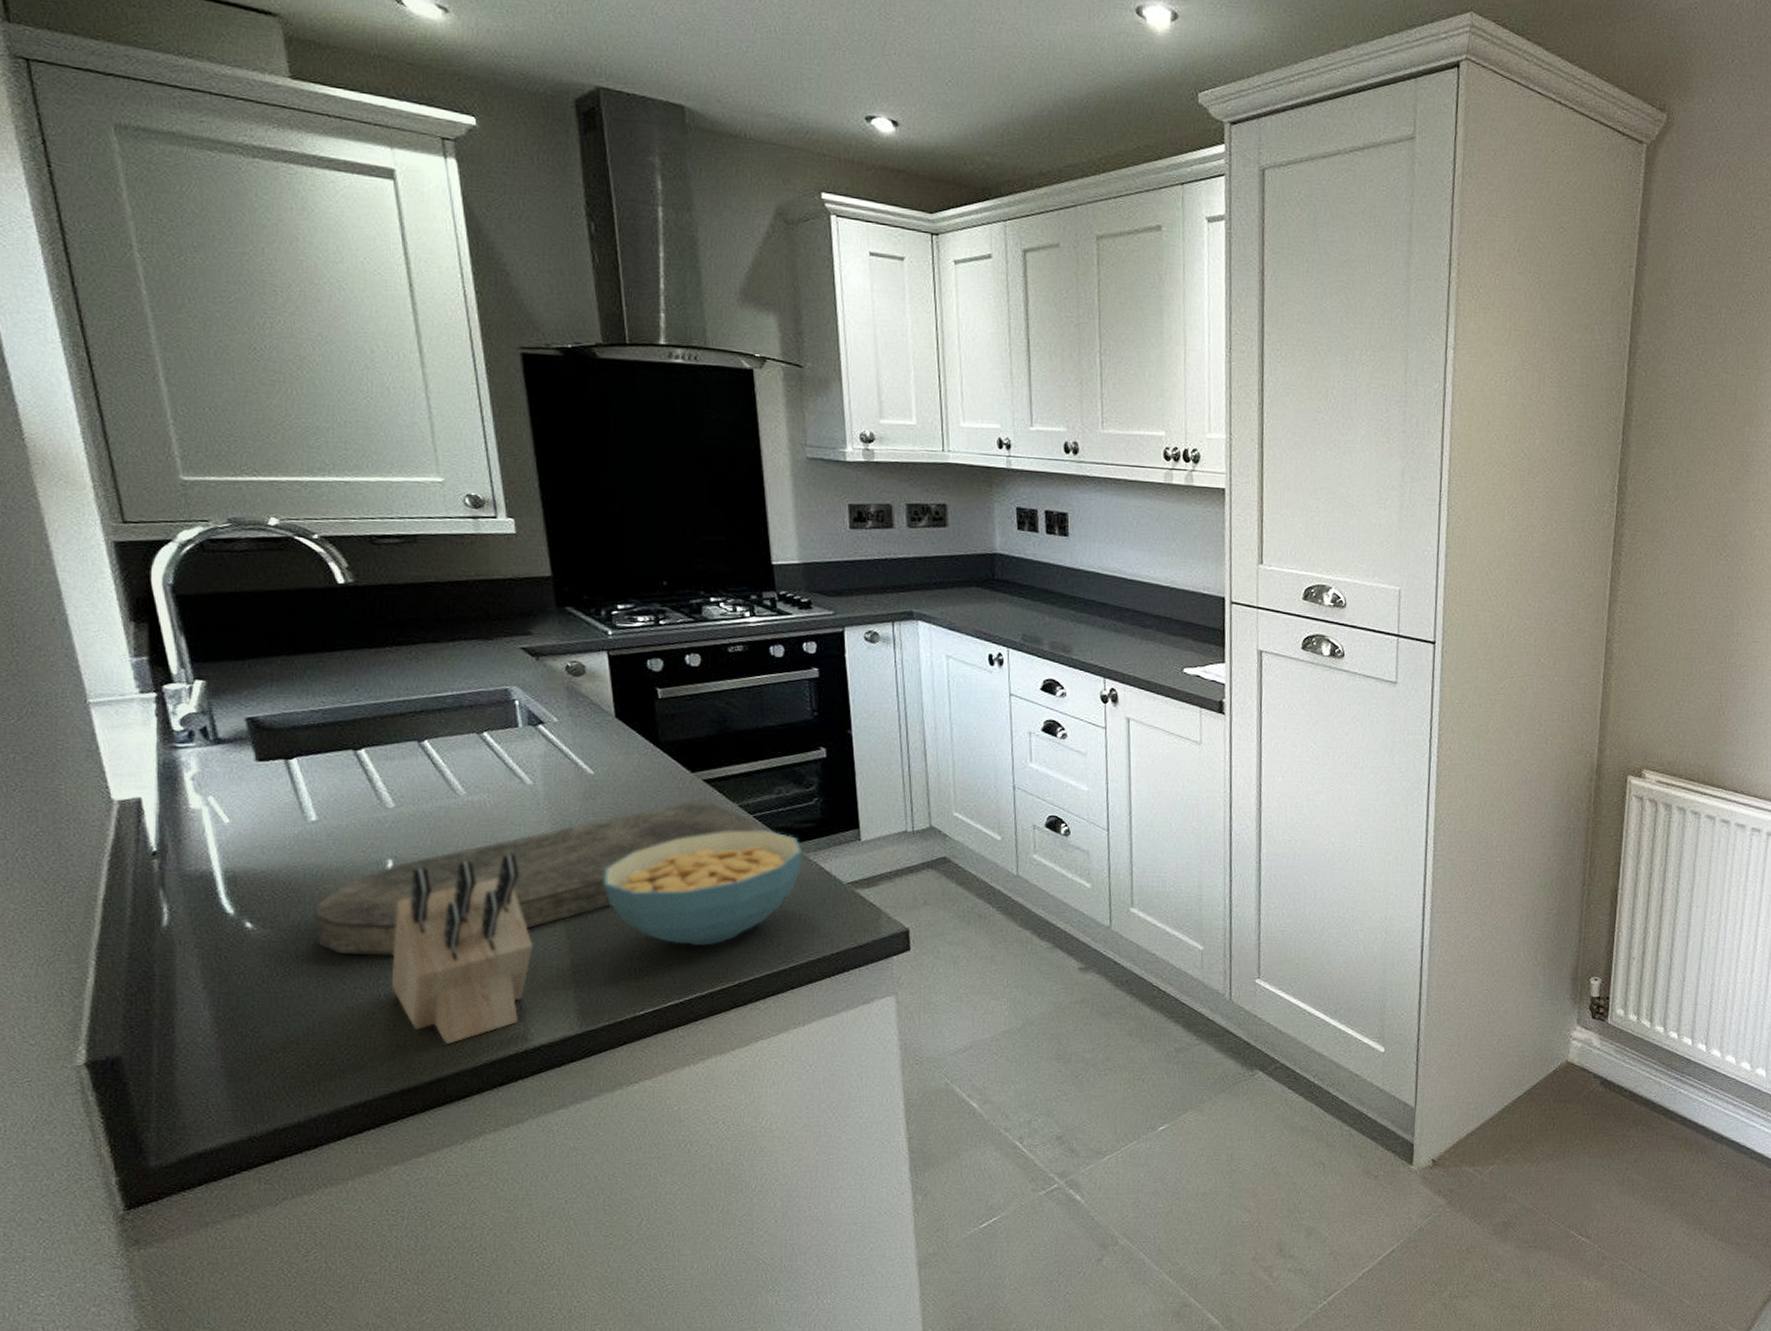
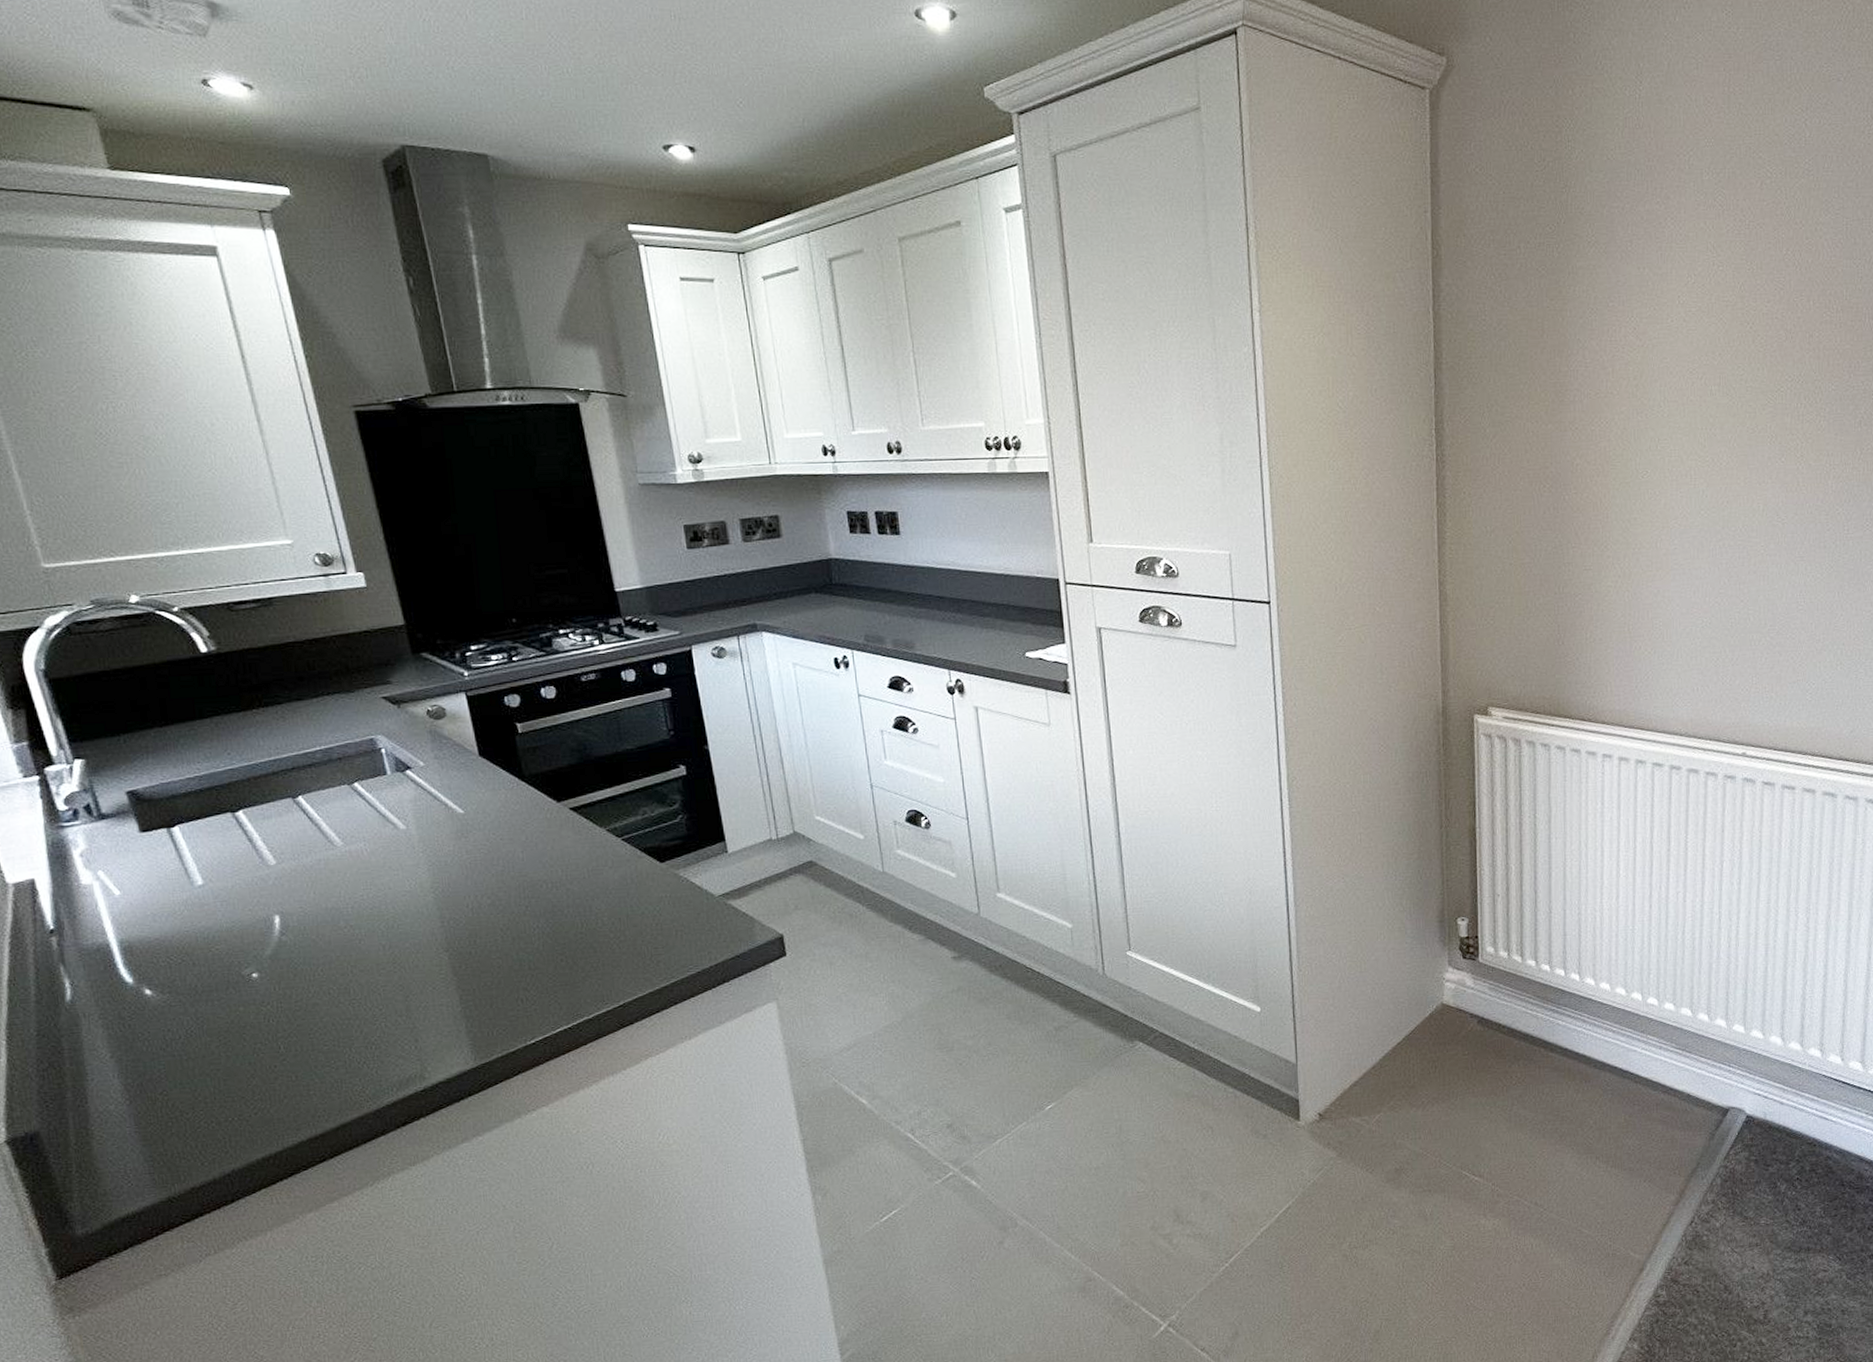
cutting board: present [313,798,770,957] -> none [208,826,639,1012]
knife block: present [391,854,534,1044] -> none [287,899,423,1090]
cereal bowl: present [604,830,803,946] -> none [483,851,674,972]

